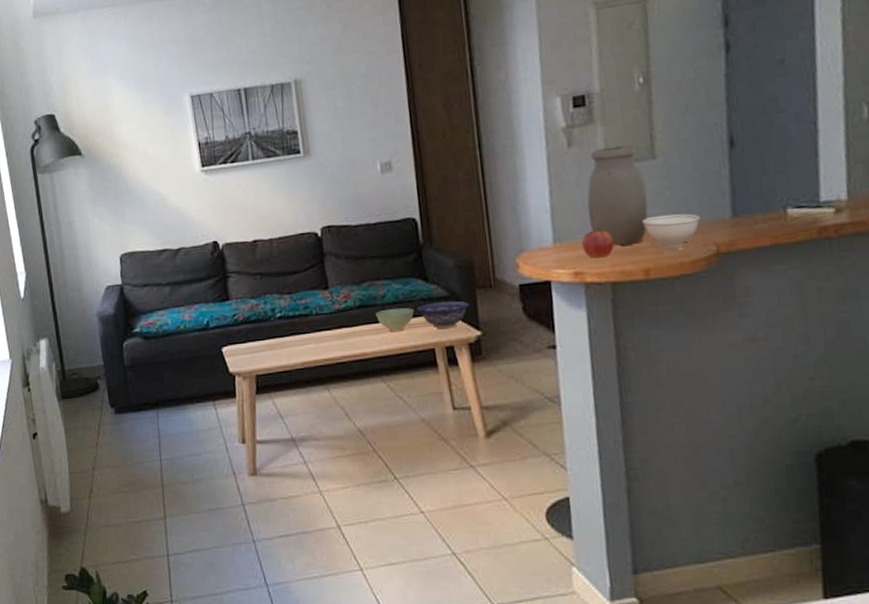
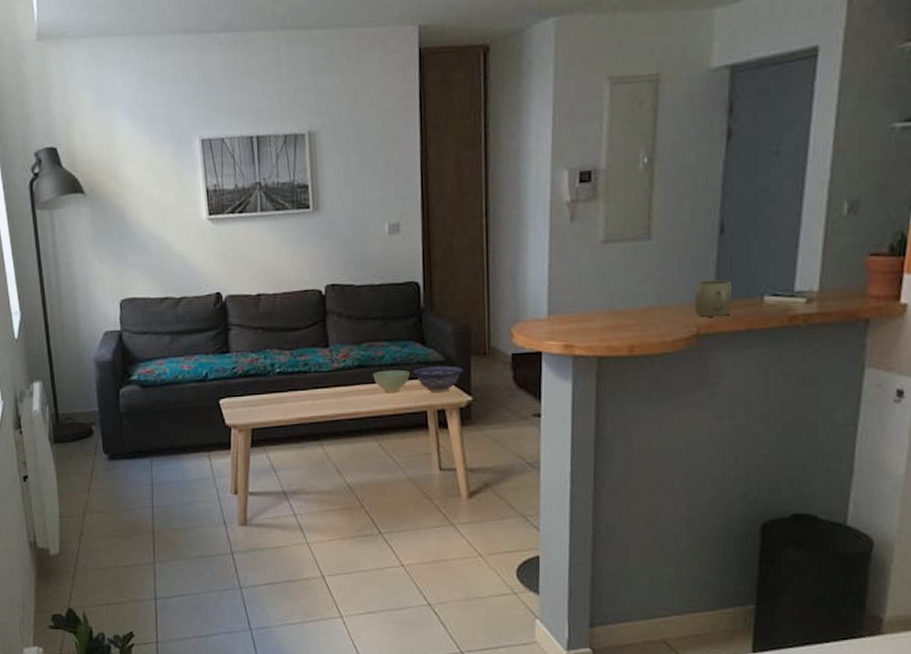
fruit: present [582,227,614,259] -> none [575,303,604,333]
jar: present [587,145,648,246] -> none [583,223,640,322]
bowl: present [641,213,701,250] -> none [631,294,686,328]
mug: none [709,194,752,235] -> present [695,279,733,317]

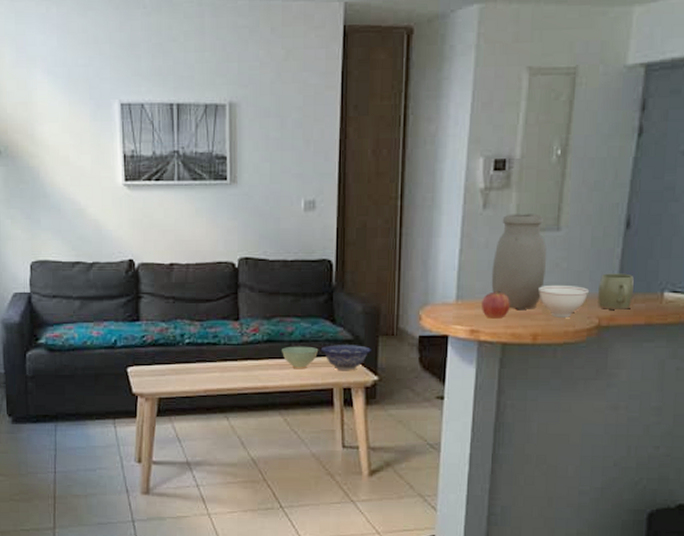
fruit: none [575,303,604,333] -> present [482,290,510,319]
jar: none [583,223,640,322] -> present [491,213,547,309]
bowl: none [631,294,686,328] -> present [537,284,590,318]

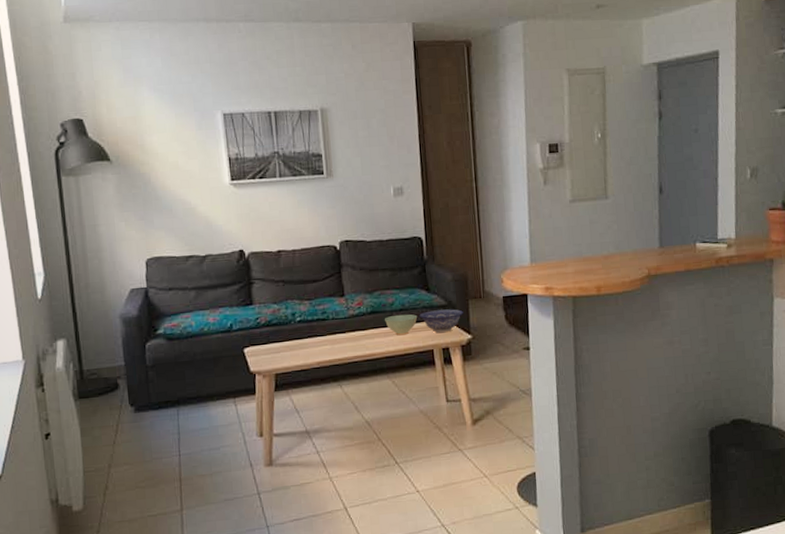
fruit: present [482,290,510,319] -> none [552,252,576,277]
jar: present [491,213,547,309] -> none [557,186,601,267]
bowl: present [537,284,590,318] -> none [596,243,638,271]
mug: present [598,273,635,309] -> none [644,230,673,261]

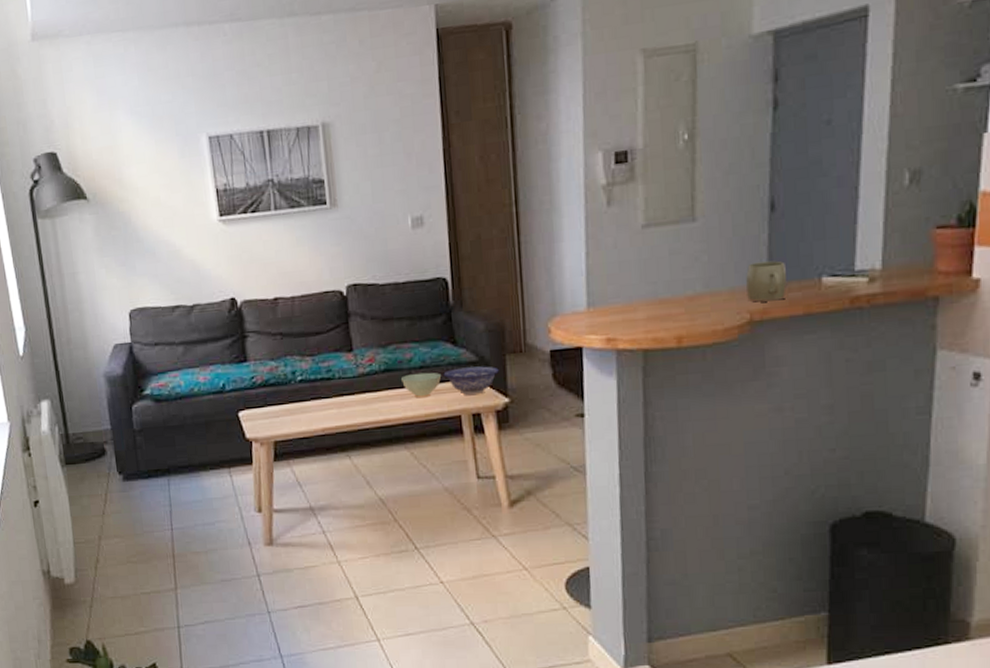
mug: none [644,230,673,261] -> present [746,260,788,303]

